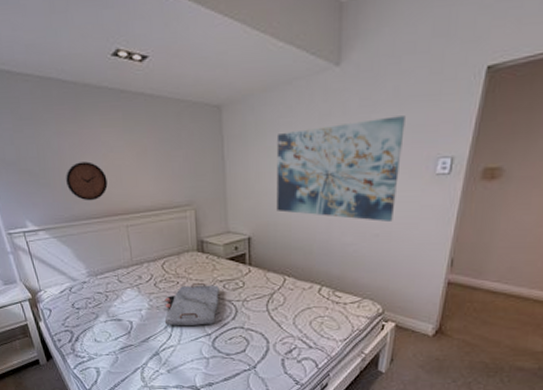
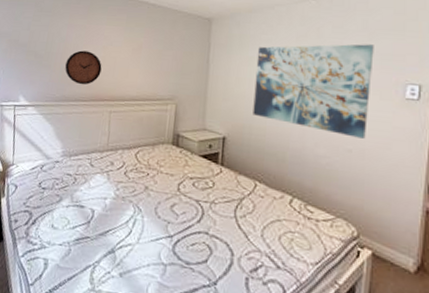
serving tray: present [164,283,219,325] -> none [127,177,188,225]

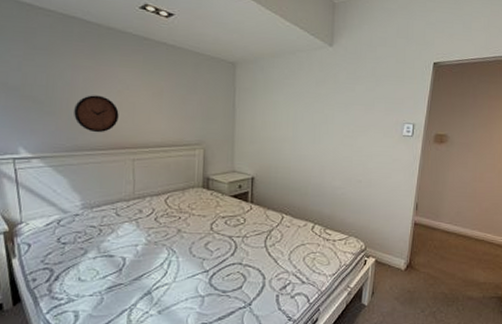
wall art: present [253,44,374,139] -> none [278,89,380,170]

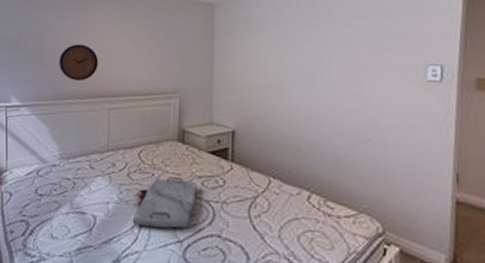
serving tray: none [161,219,221,262] -> present [132,177,197,229]

